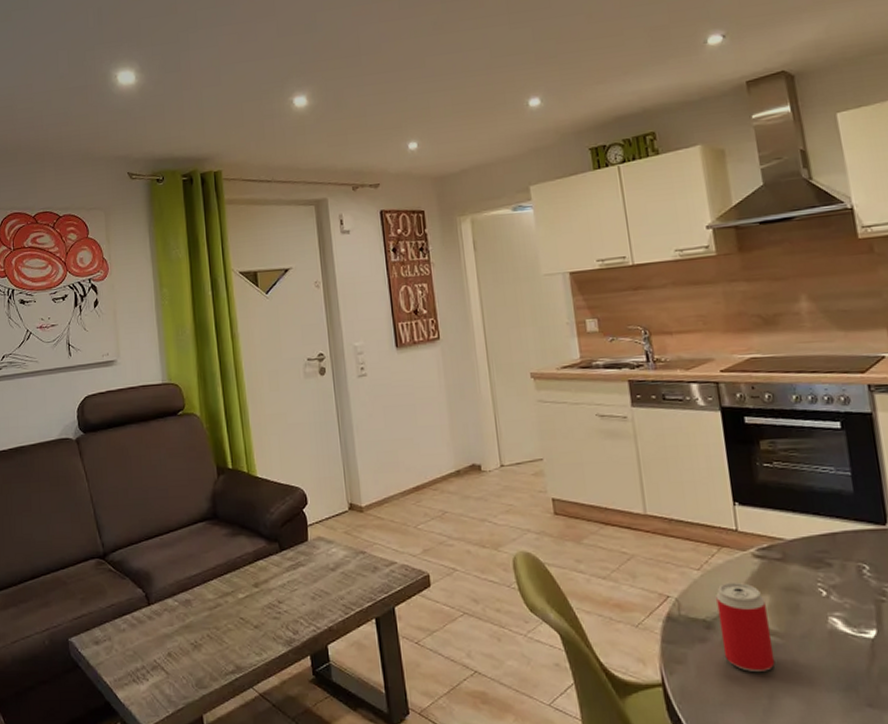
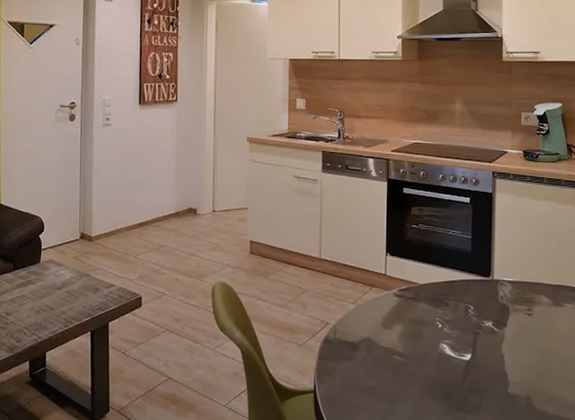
beverage can: present [716,582,775,672] -> none [362,314,399,383]

